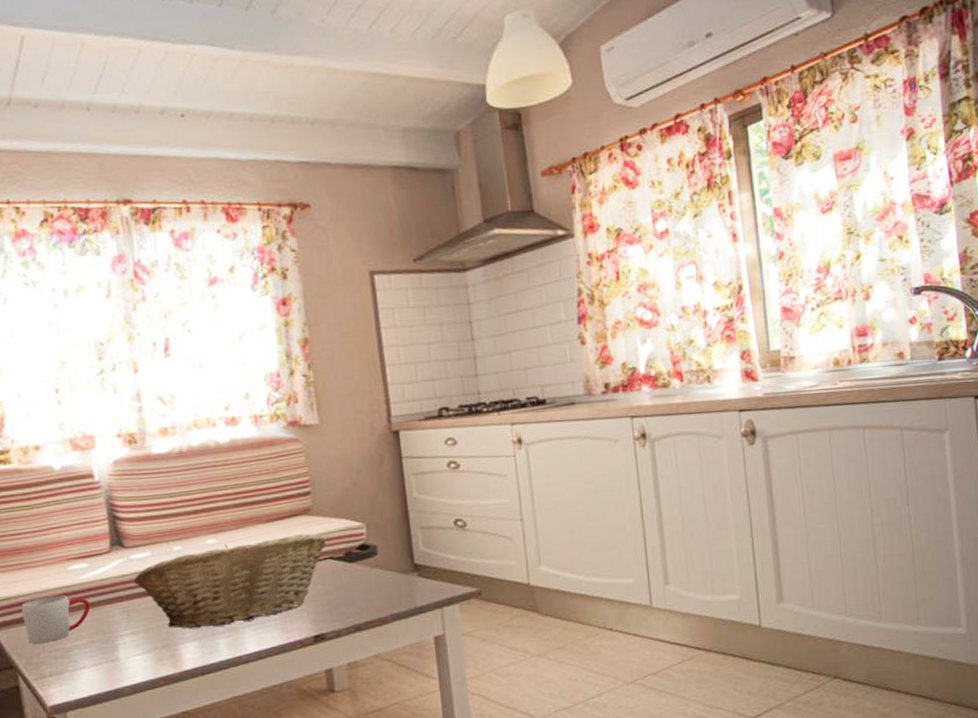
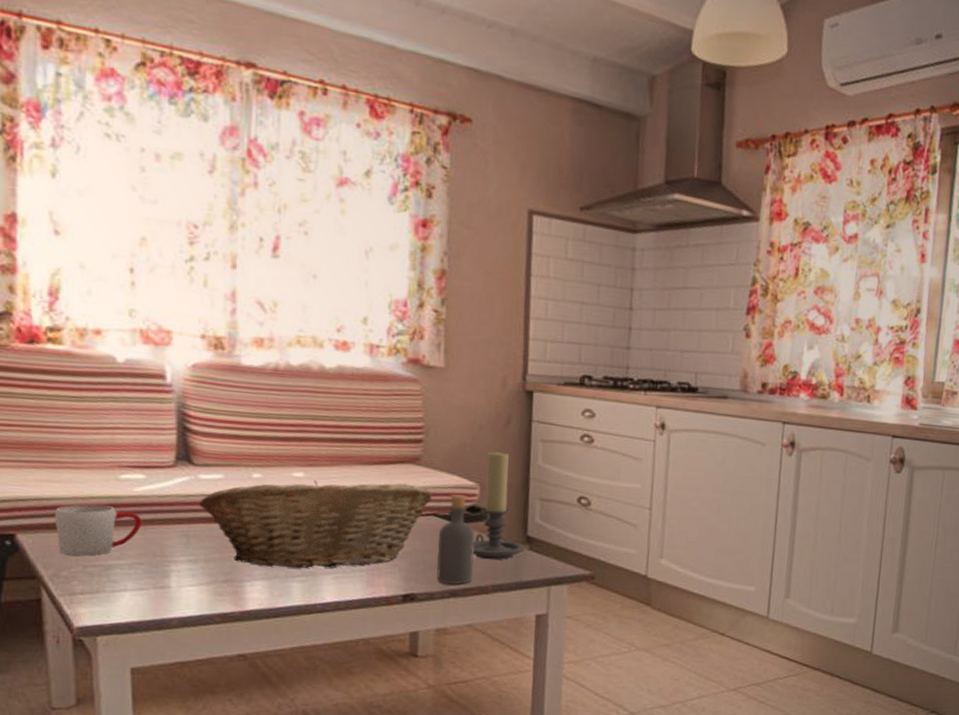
bottle: none [337,536,372,620] -> present [436,494,475,585]
candle holder: none [367,489,415,592] -> present [472,450,525,560]

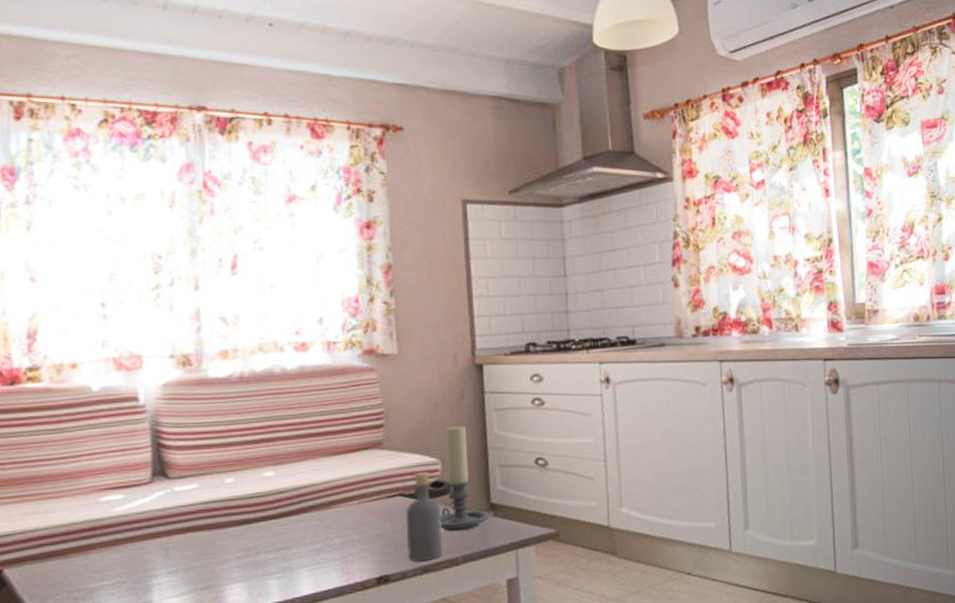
mug: present [54,504,142,556] -> none [39,528,123,583]
fruit basket: present [198,480,432,569] -> none [175,468,397,569]

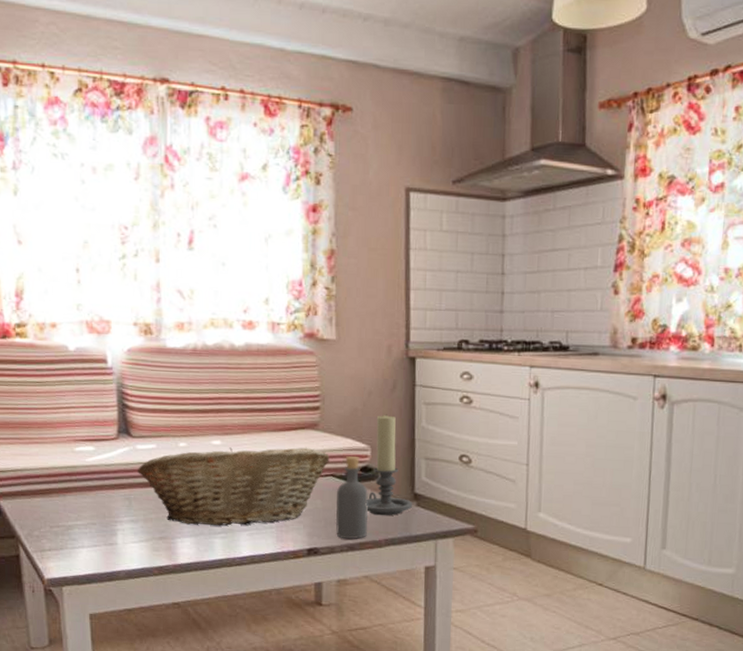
fruit basket: none [175,468,397,569] -> present [137,447,329,526]

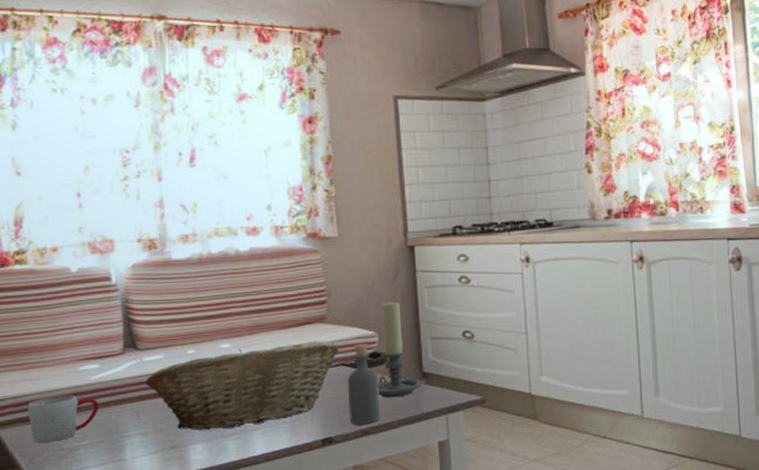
mug: none [26,473,93,518] -> present [27,394,99,443]

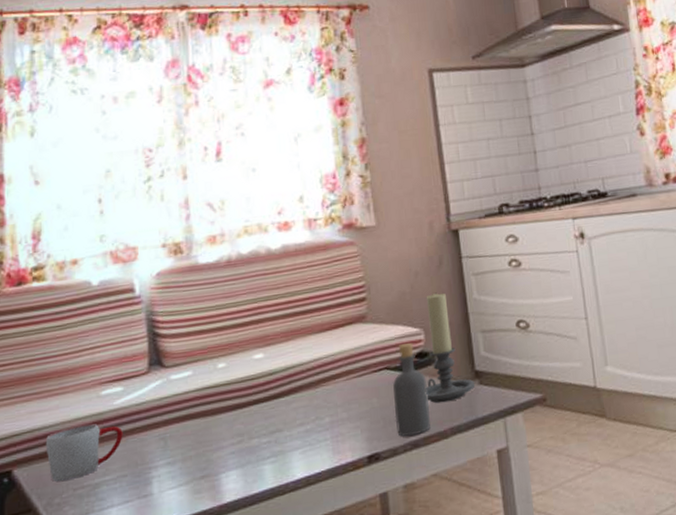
fruit basket: present [144,340,339,431] -> none [172,343,382,455]

